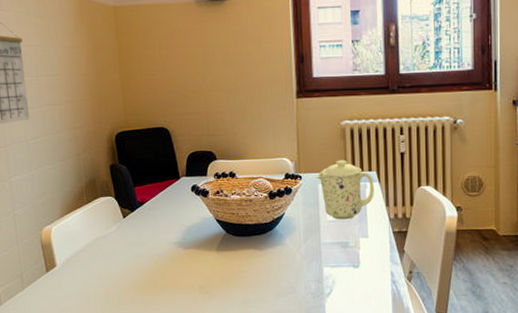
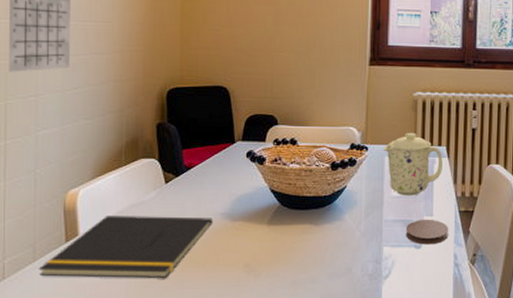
notepad: none [27,247,169,301] -> present [38,216,213,278]
coaster: none [344,240,385,264] -> present [406,219,449,245]

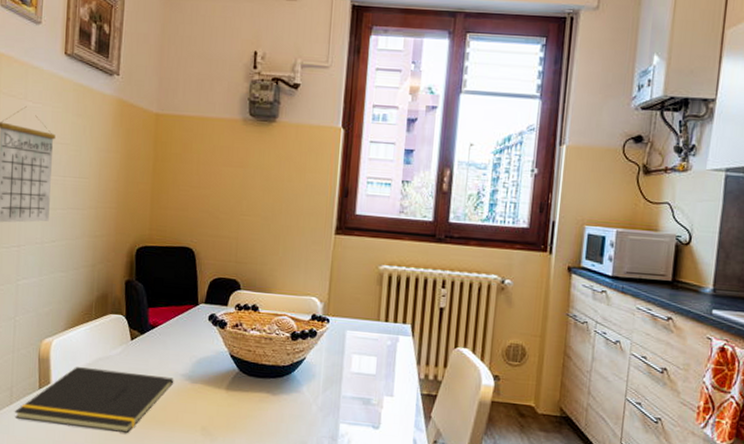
mug: present [383,132,443,196] -> none [345,306,407,374]
coaster: present [406,219,449,245] -> none [364,398,410,427]

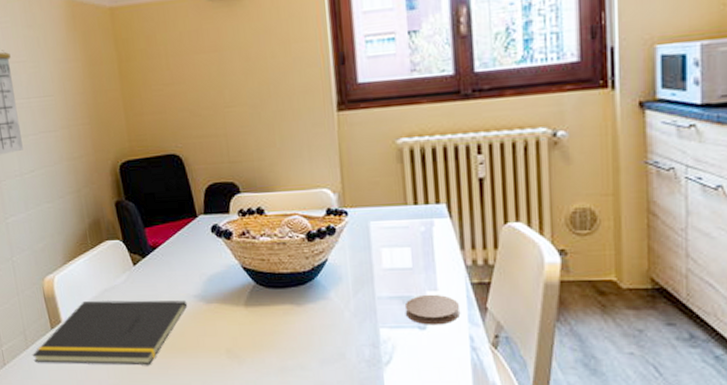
coaster: none [364,398,410,427] -> present [406,294,461,325]

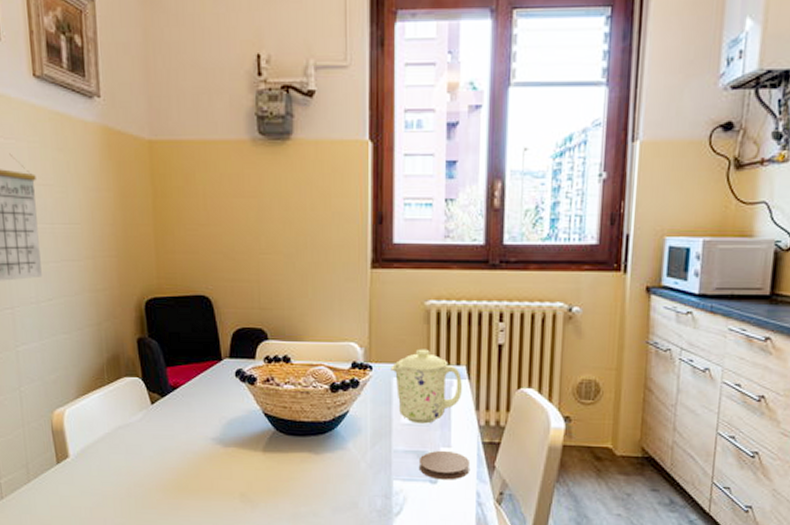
notepad: present [32,300,188,364] -> none [33,437,205,504]
mug: none [366,189,444,268] -> present [390,349,462,424]

